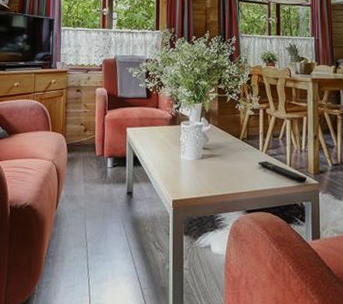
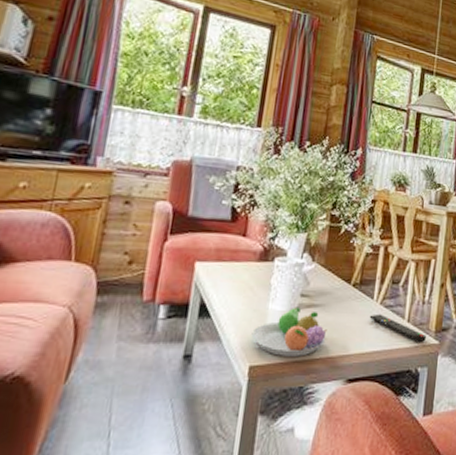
fruit bowl: none [171,157,226,193] -> present [251,306,327,357]

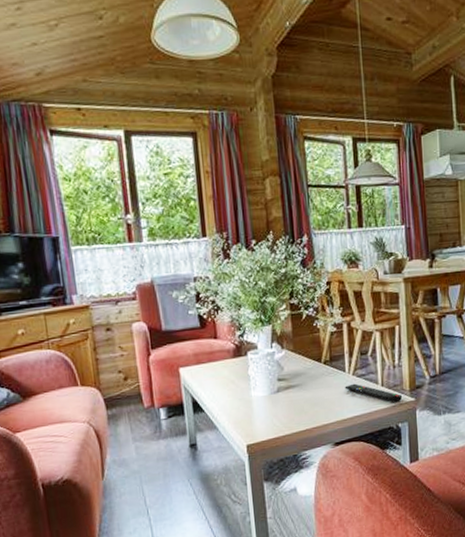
fruit bowl: present [251,306,327,357] -> none [242,390,309,433]

